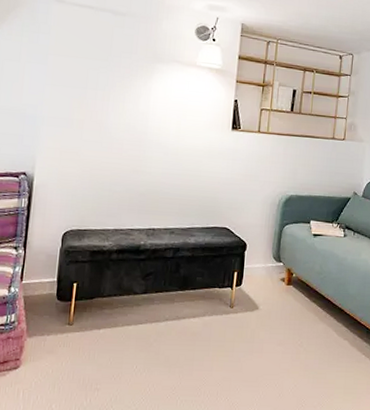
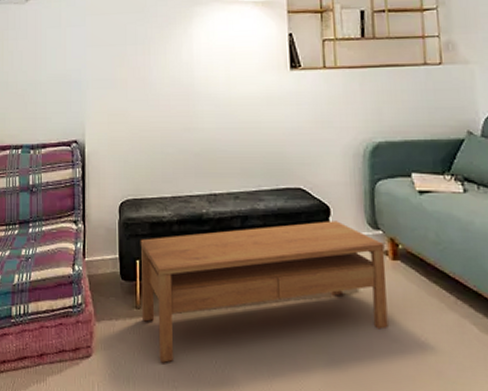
coffee table: none [74,254,283,370] -> present [140,221,388,363]

